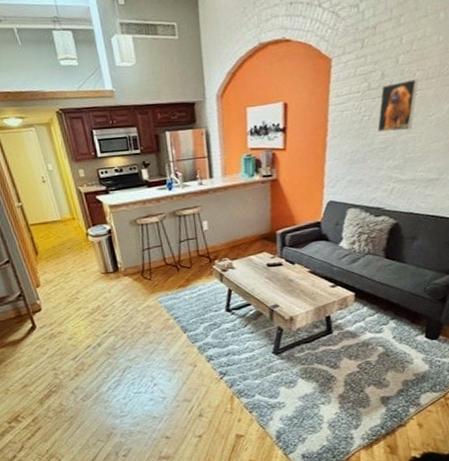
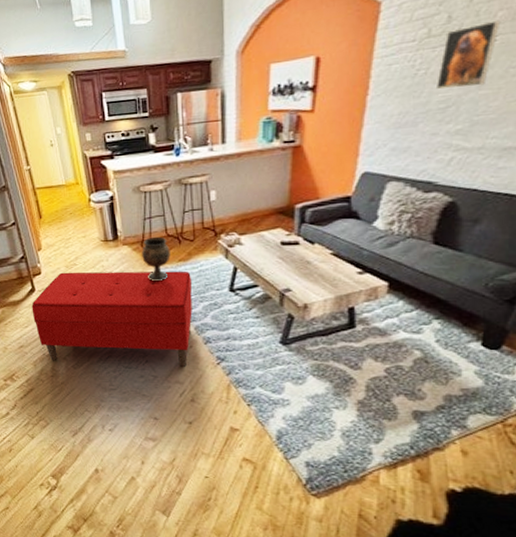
bench: none [33,296,195,397] -> present [31,271,193,367]
goblet: none [143,266,170,309] -> present [142,236,170,282]

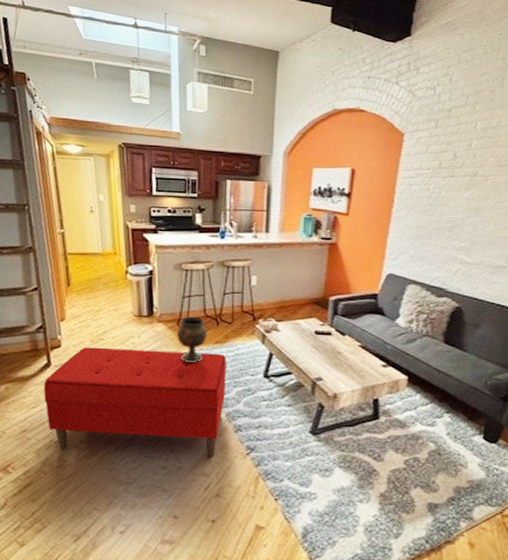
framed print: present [435,20,501,90] -> none [445,164,491,213]

